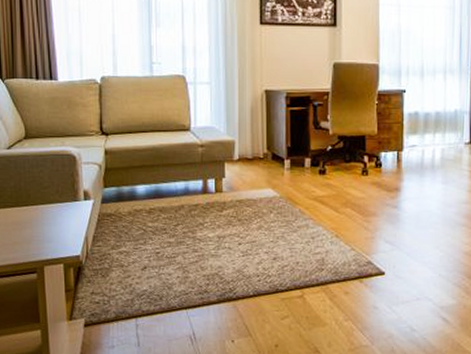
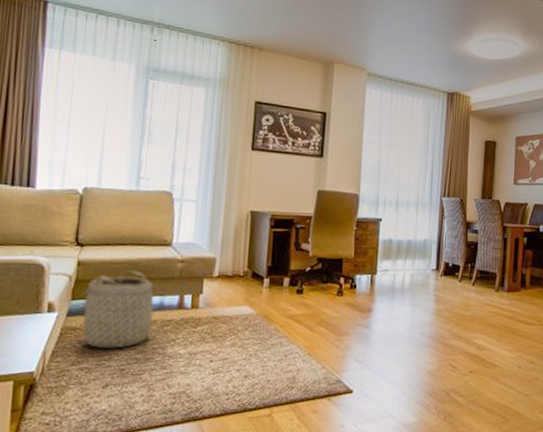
basket: none [110,156,192,234] -> present [74,270,166,350]

